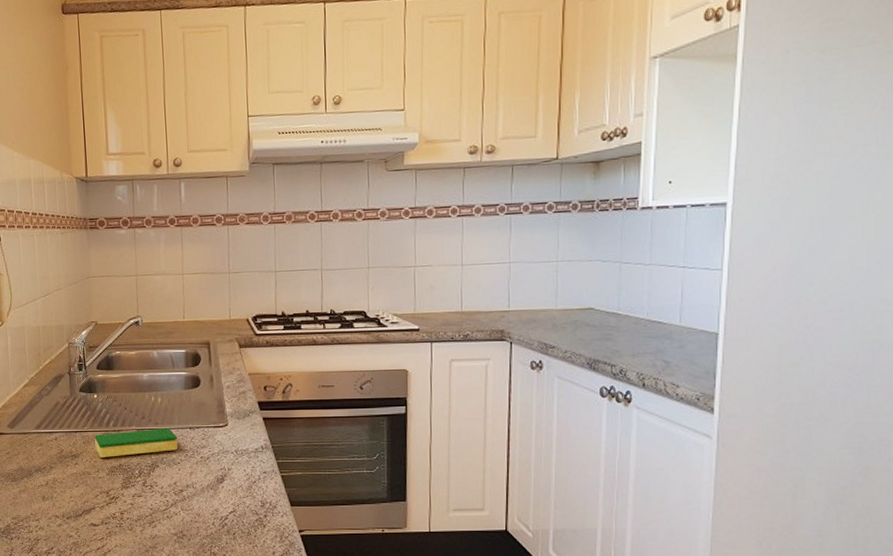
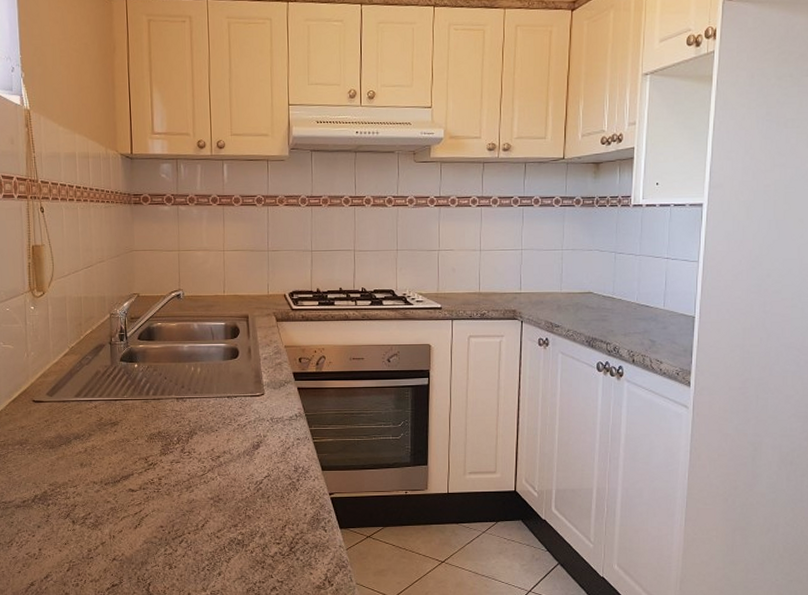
dish sponge: present [95,428,178,458] -> none [134,397,216,425]

